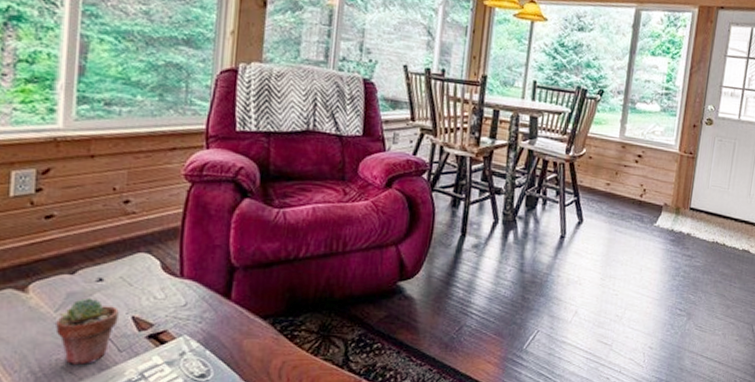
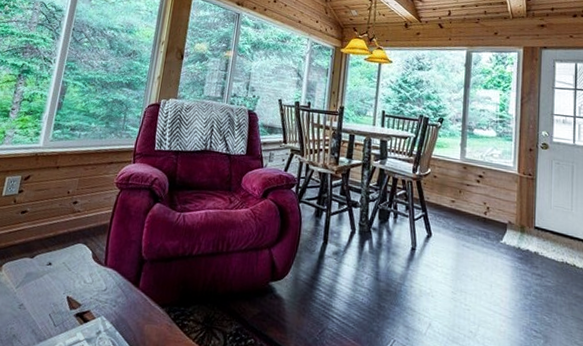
potted succulent: present [55,297,119,365] -> none [14,278,59,335]

